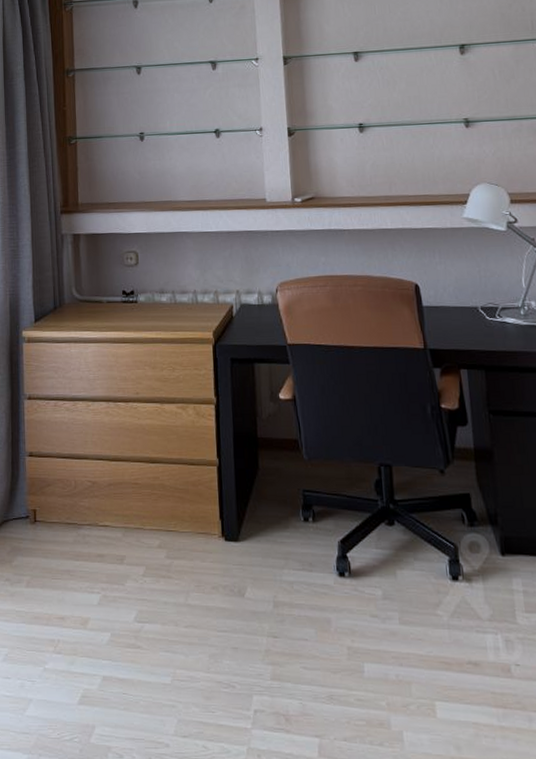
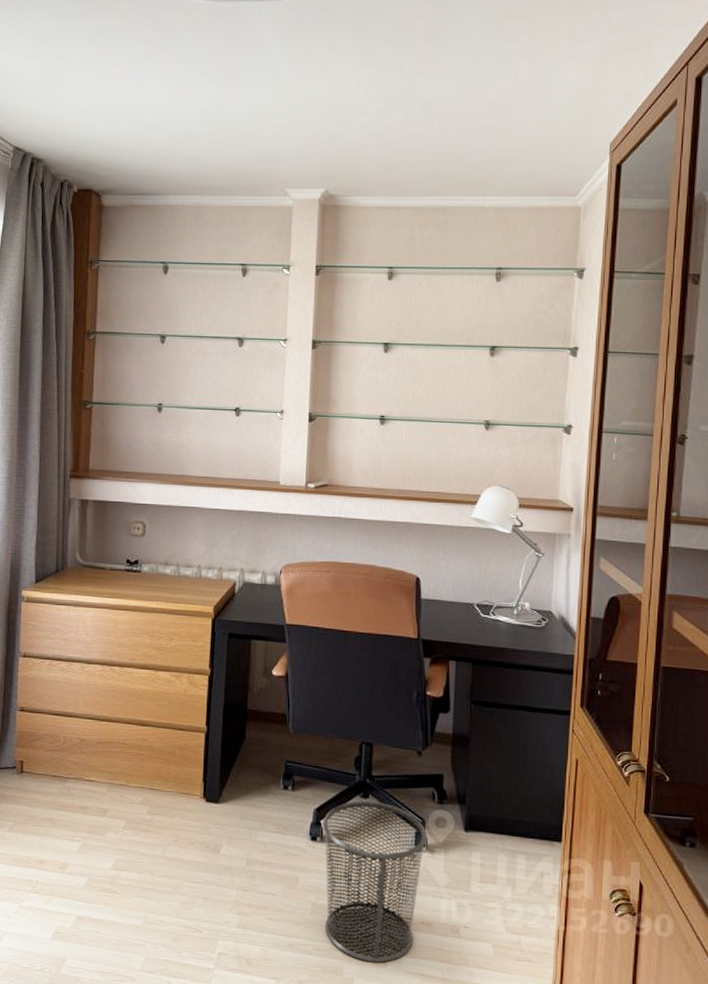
waste bin: none [349,528,462,712] -> present [323,800,427,963]

